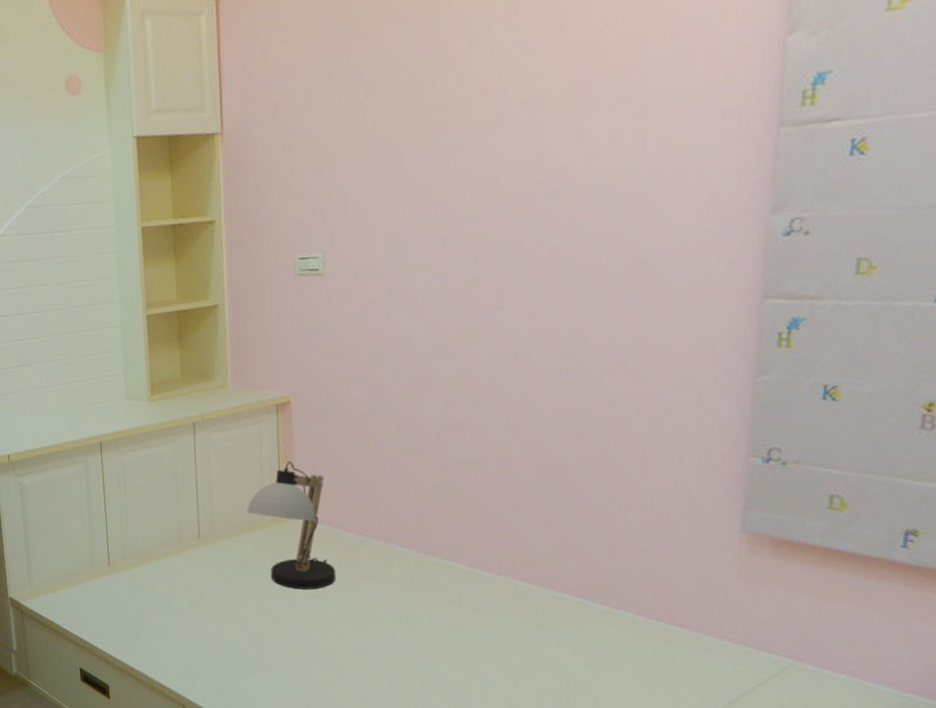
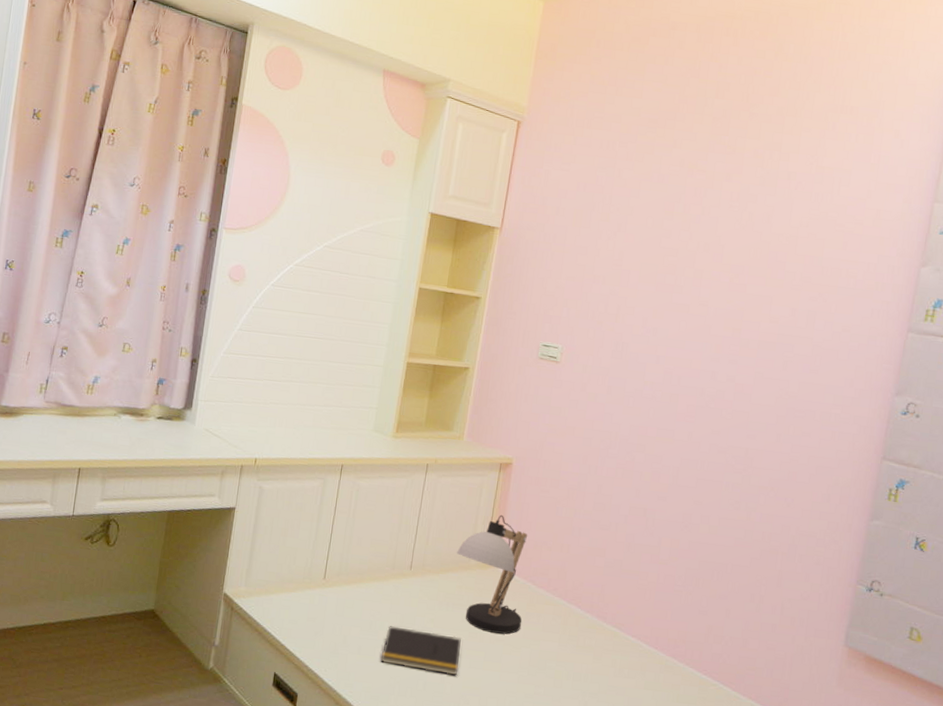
notepad: none [187,600,275,641] -> present [380,626,461,675]

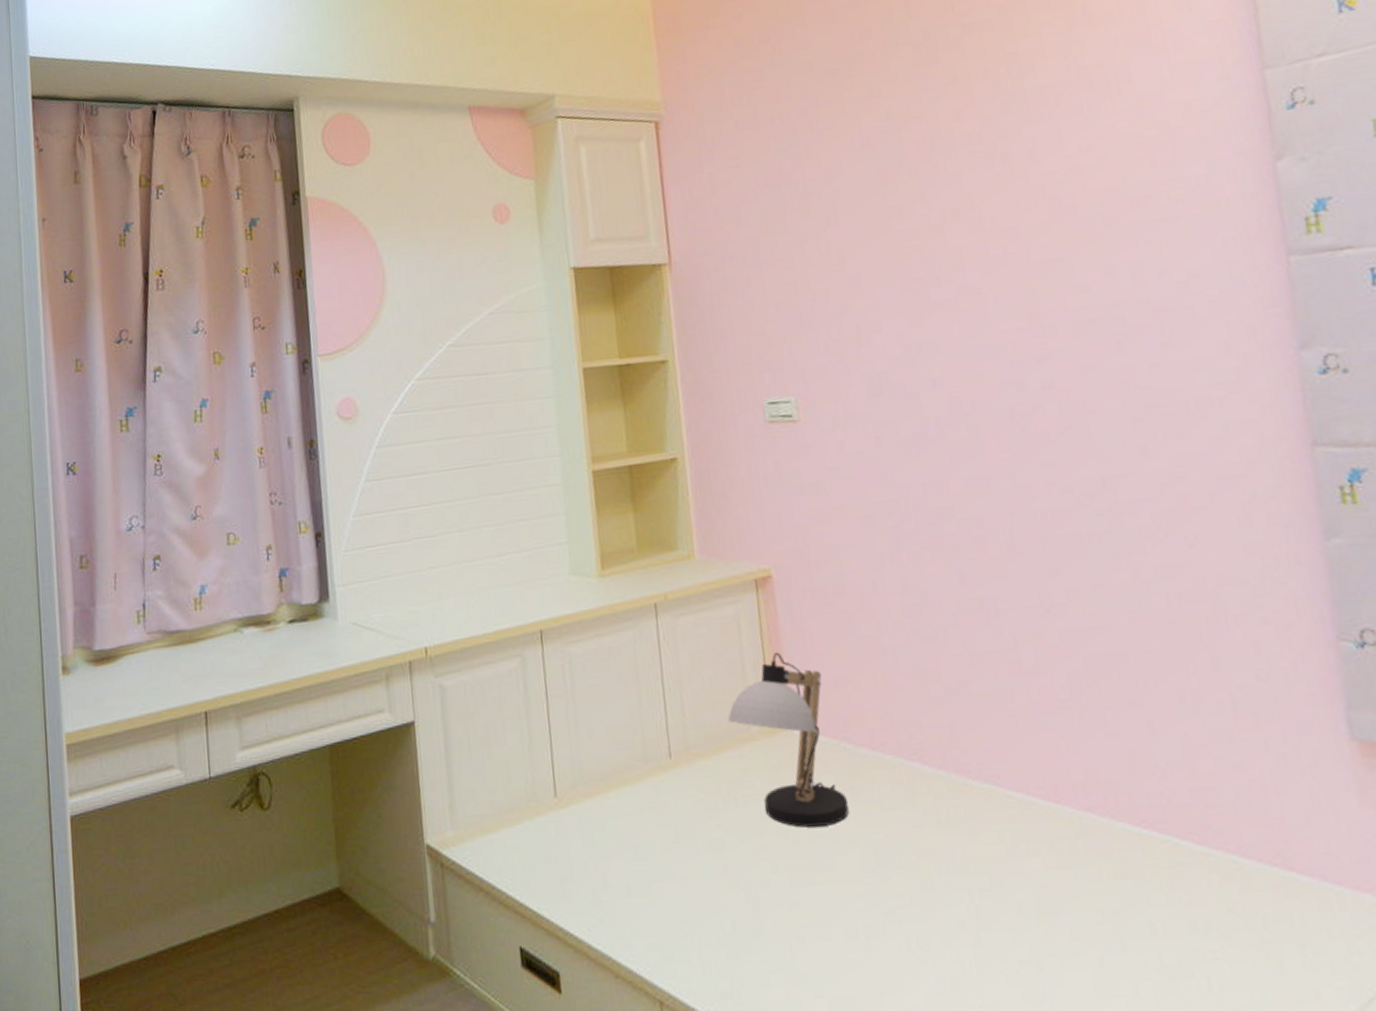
notepad: present [380,626,461,675] -> none [660,843,777,904]

